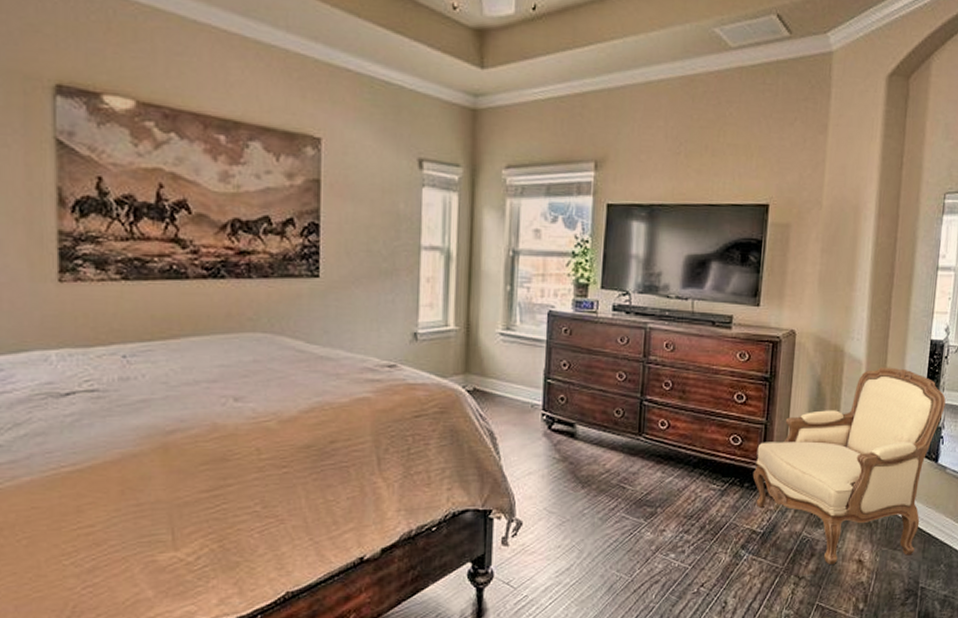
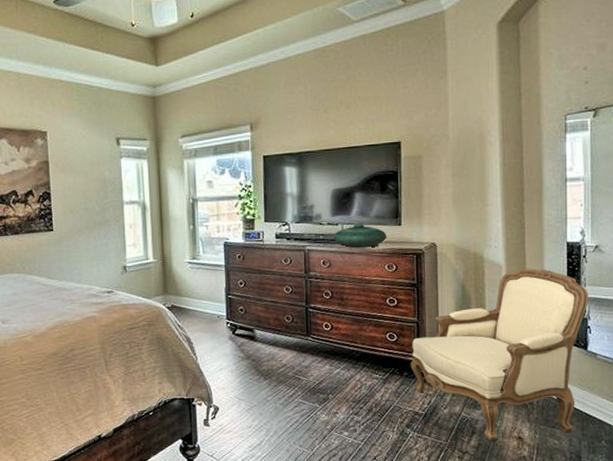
decorative bowl: none [680,299,743,331] -> present [333,223,387,249]

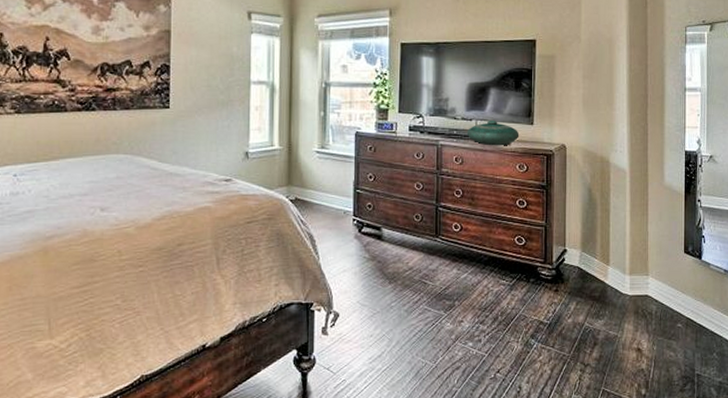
armchair: present [410,268,589,441] -> none [537,175,703,353]

